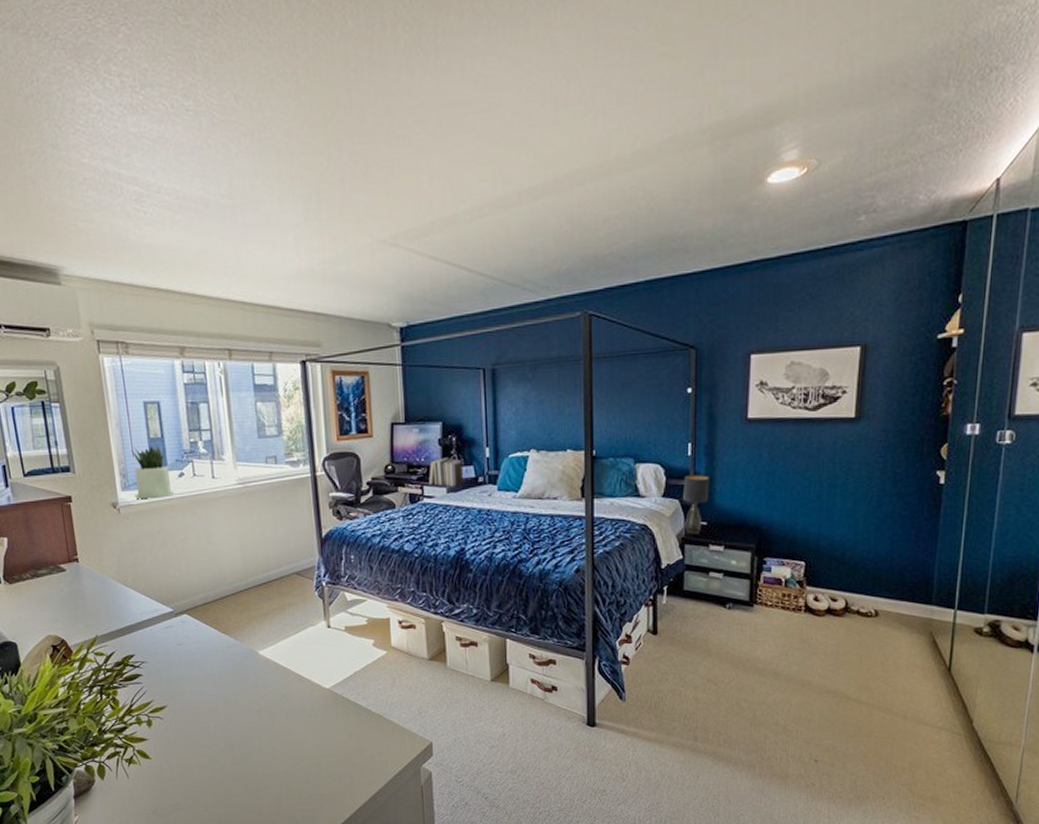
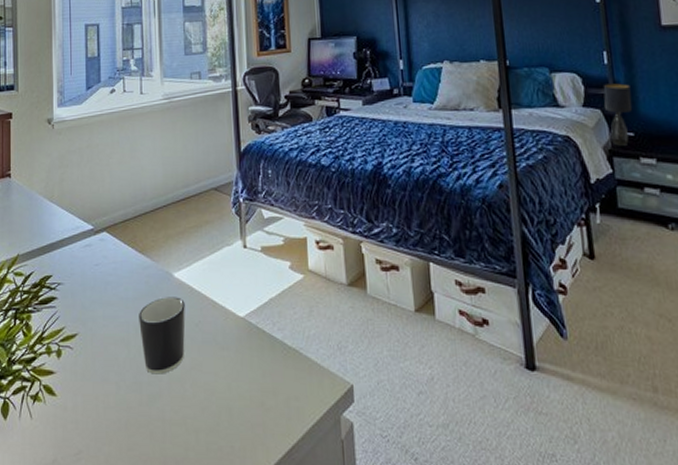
planter: present [130,445,174,499] -> none [69,64,104,115]
mug: none [226,672,274,738] -> present [139,297,186,374]
books: present [429,456,464,487] -> none [344,69,380,100]

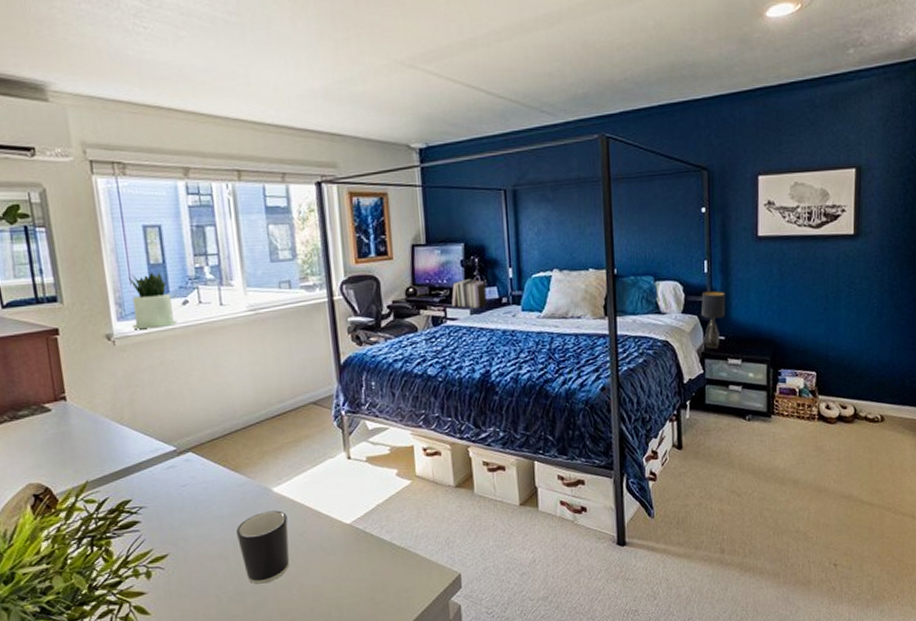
planter: none [69,64,104,115] -> present [127,272,177,330]
books: none [344,69,380,100] -> present [451,278,488,309]

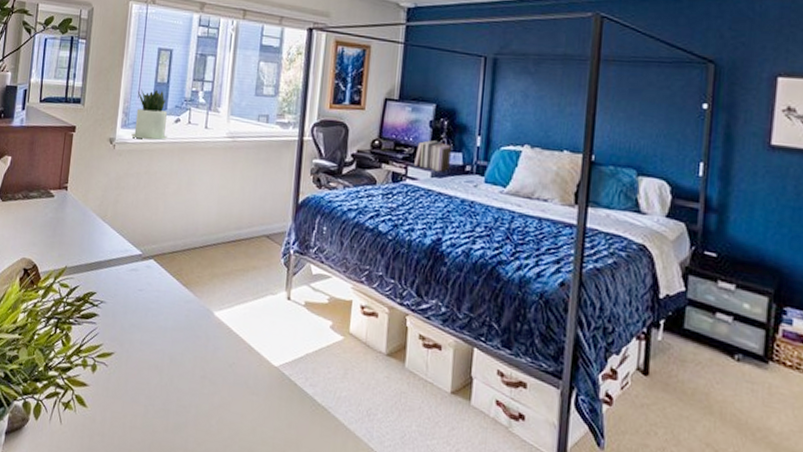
mug: present [236,510,290,584] -> none [174,333,222,407]
table lamp: present [700,291,726,350] -> none [689,197,723,267]

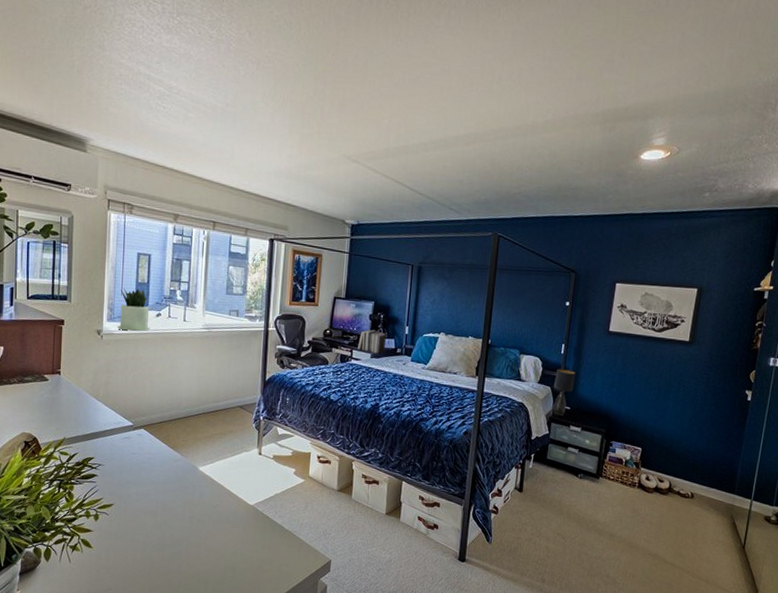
table lamp: none [689,197,723,267] -> present [553,369,576,417]

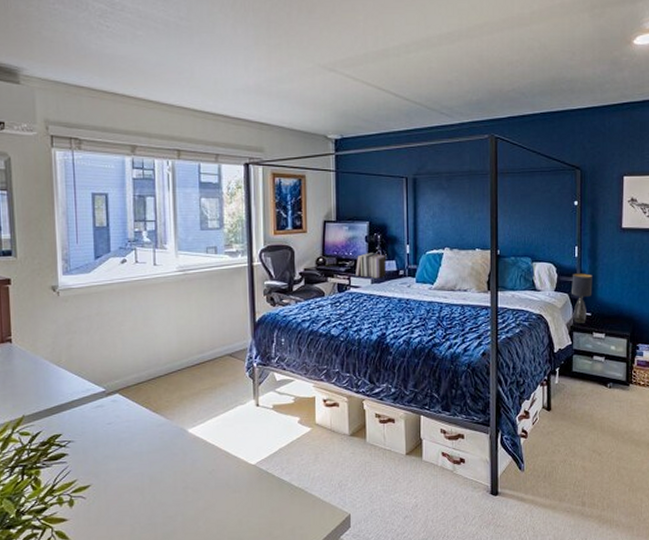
planter: present [117,288,150,332] -> none [75,233,115,283]

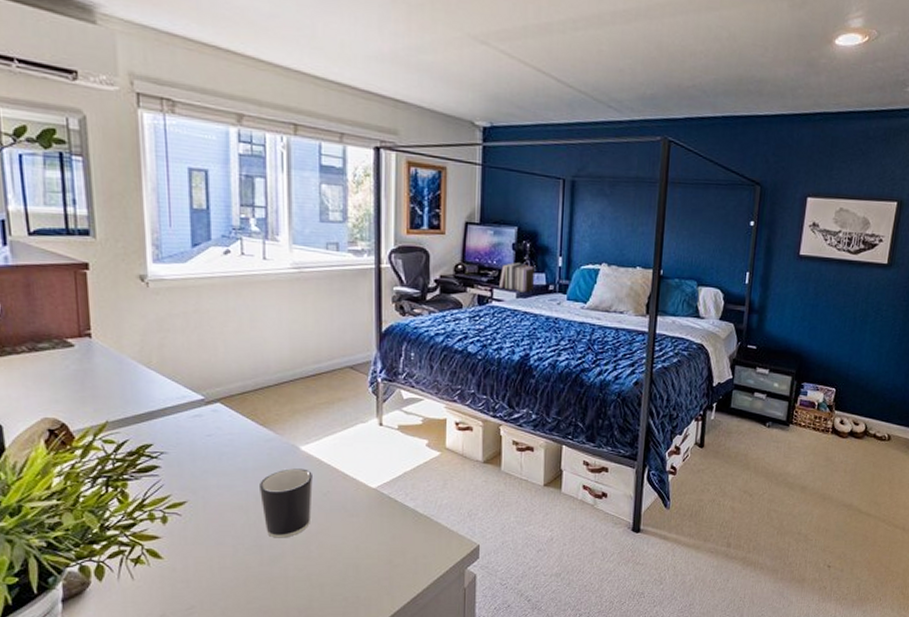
mug: none [153,449,200,516] -> present [260,468,313,538]
table lamp: present [570,273,593,324] -> none [736,302,762,358]

